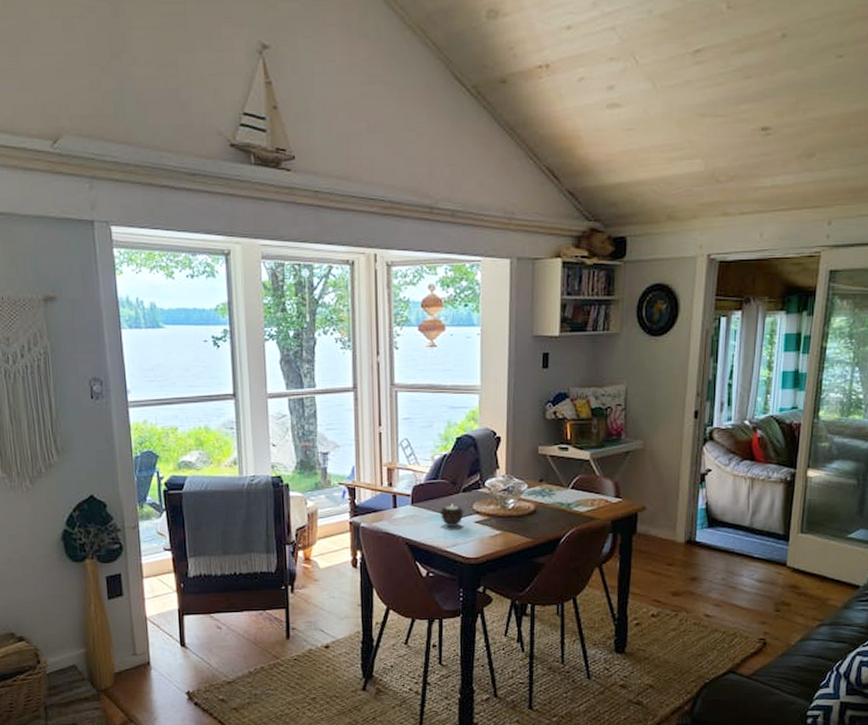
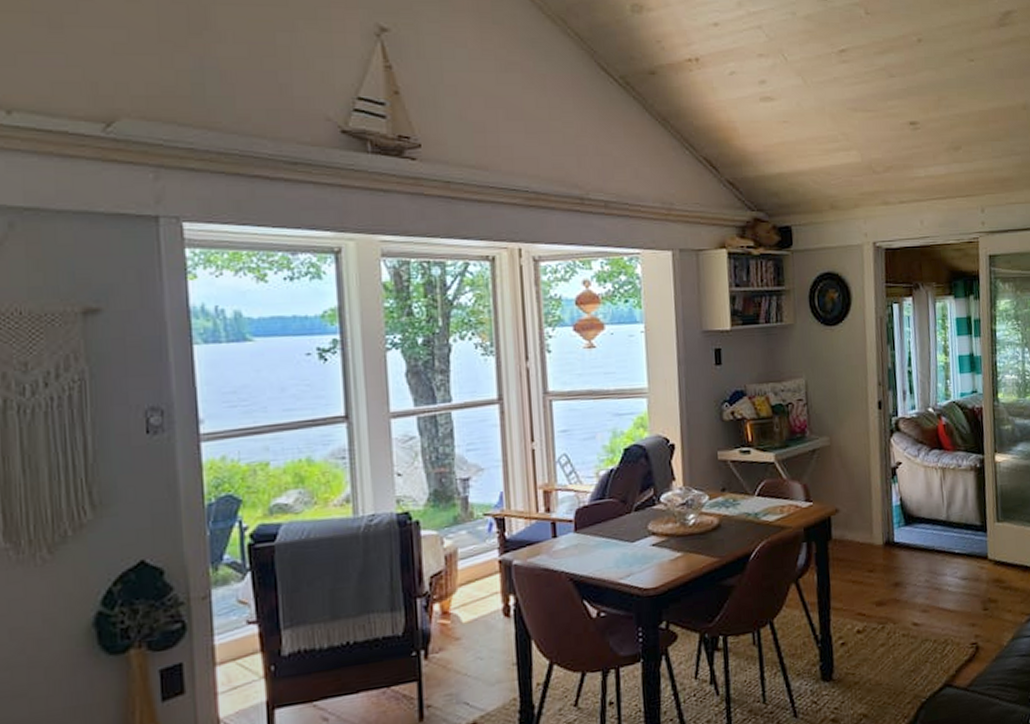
candle: present [439,504,464,527] -> none [609,527,638,555]

